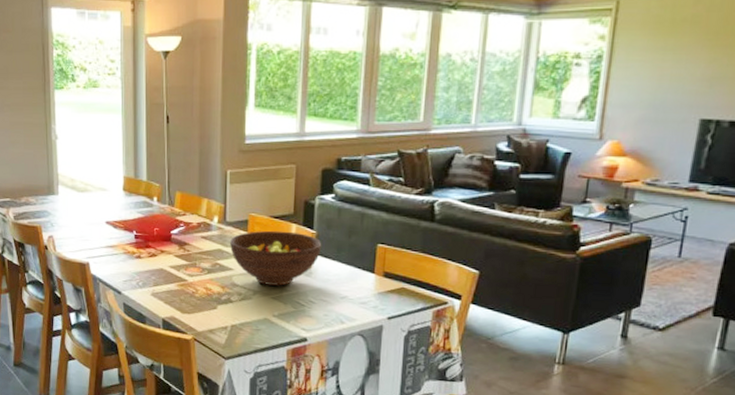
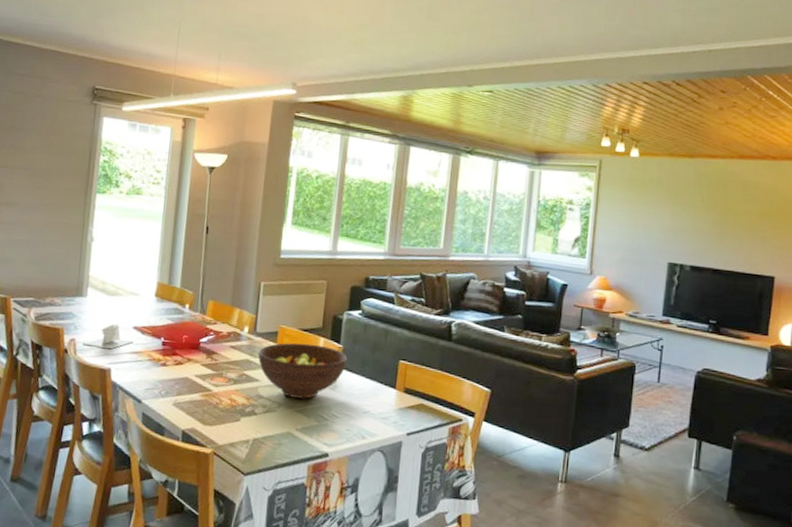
napkin holder: none [60,220,108,245] -> present [82,324,134,350]

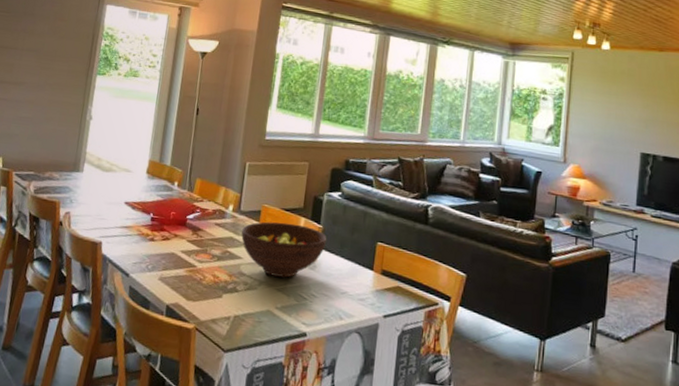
napkin holder: present [82,324,134,350] -> none [77,198,125,224]

